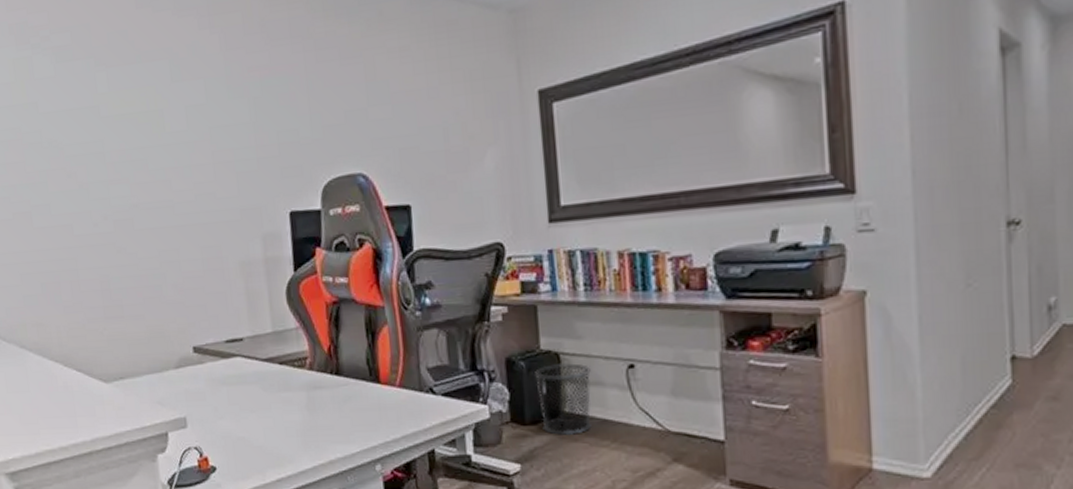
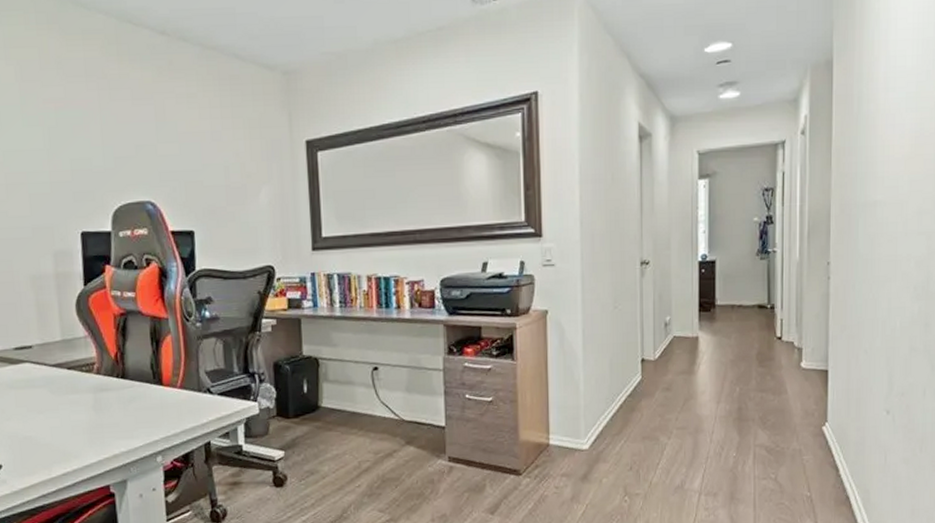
waste bin: present [535,363,592,437] -> none [298,366,343,427]

